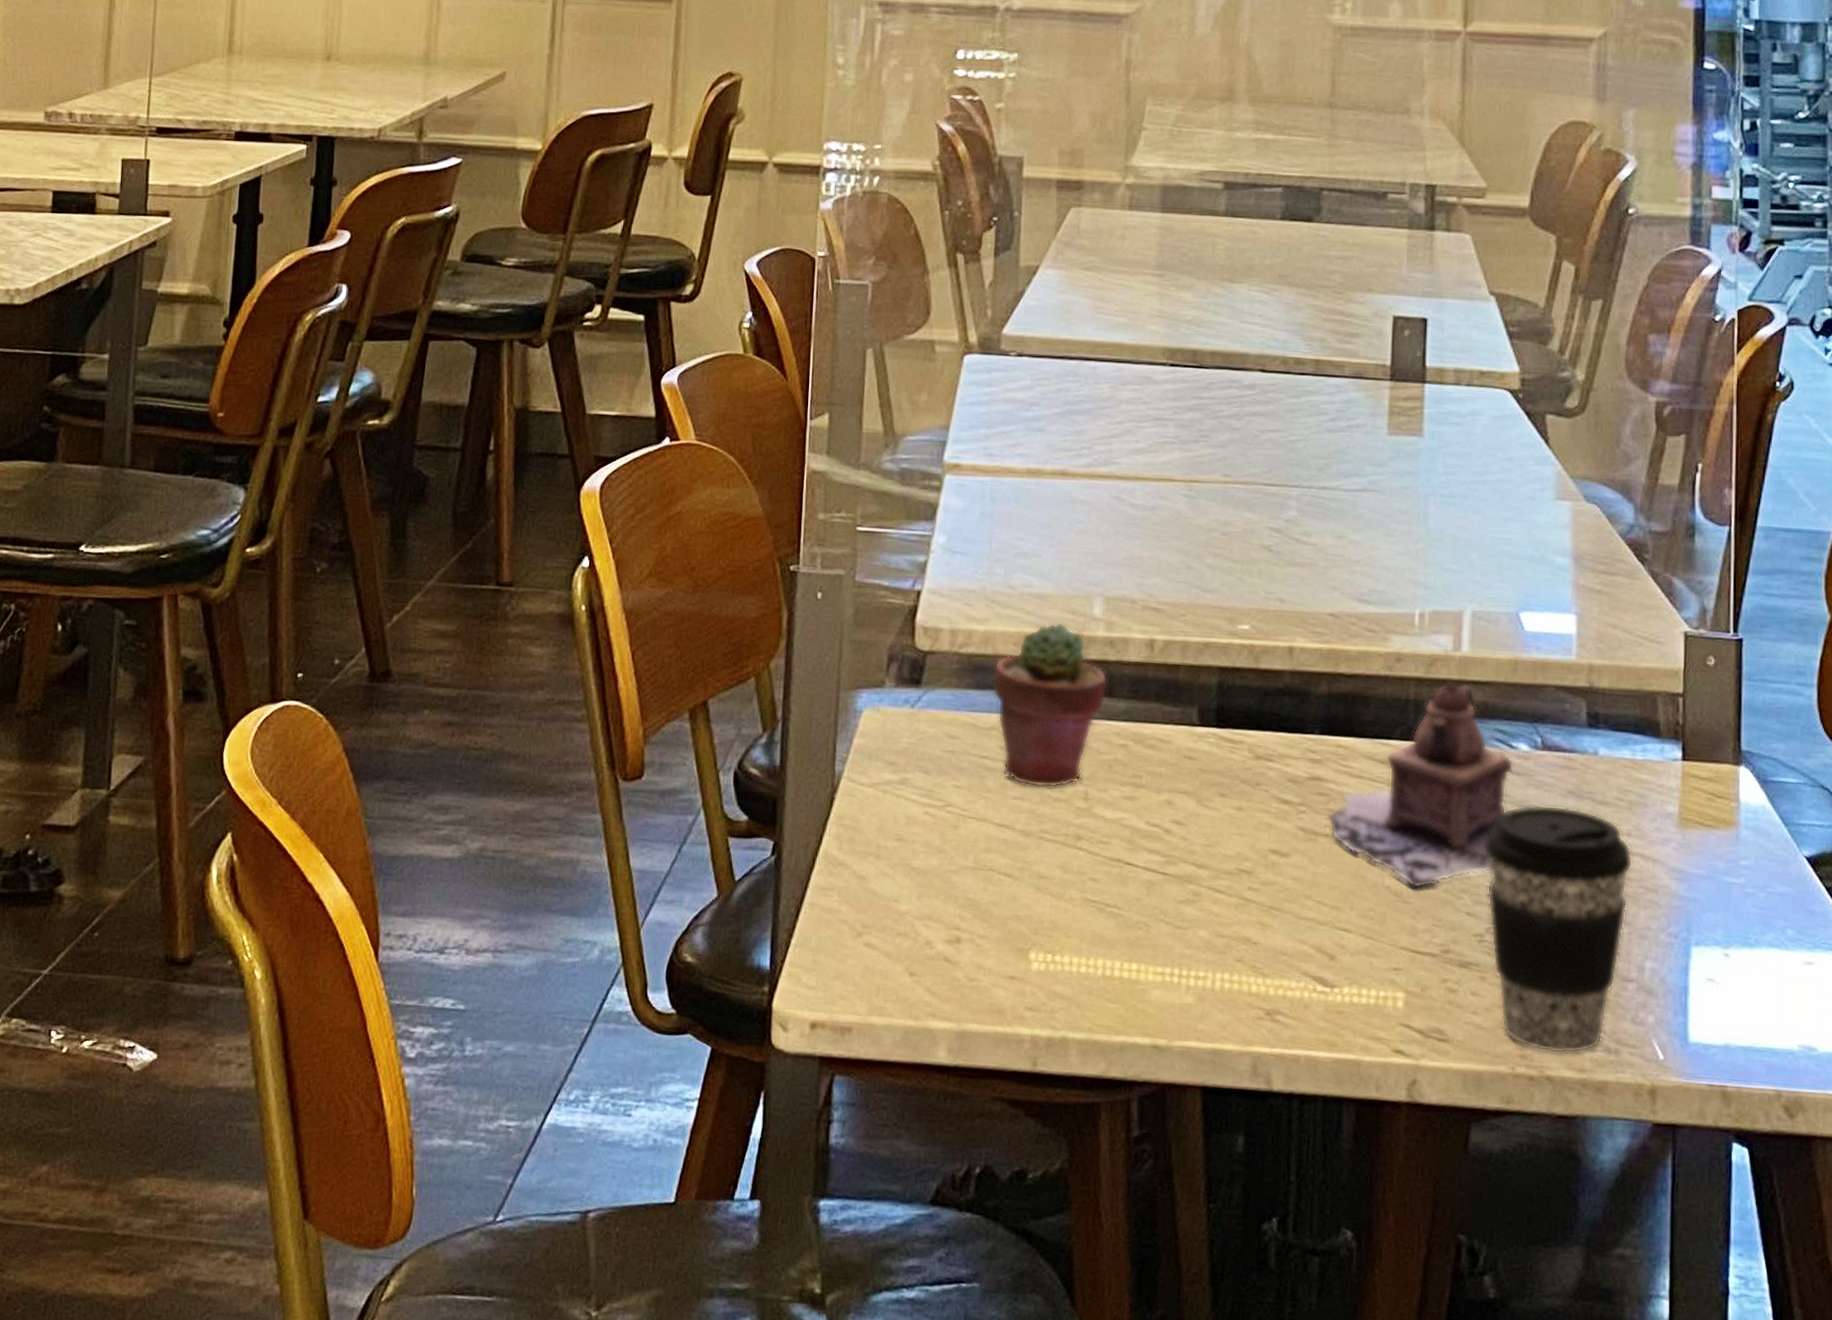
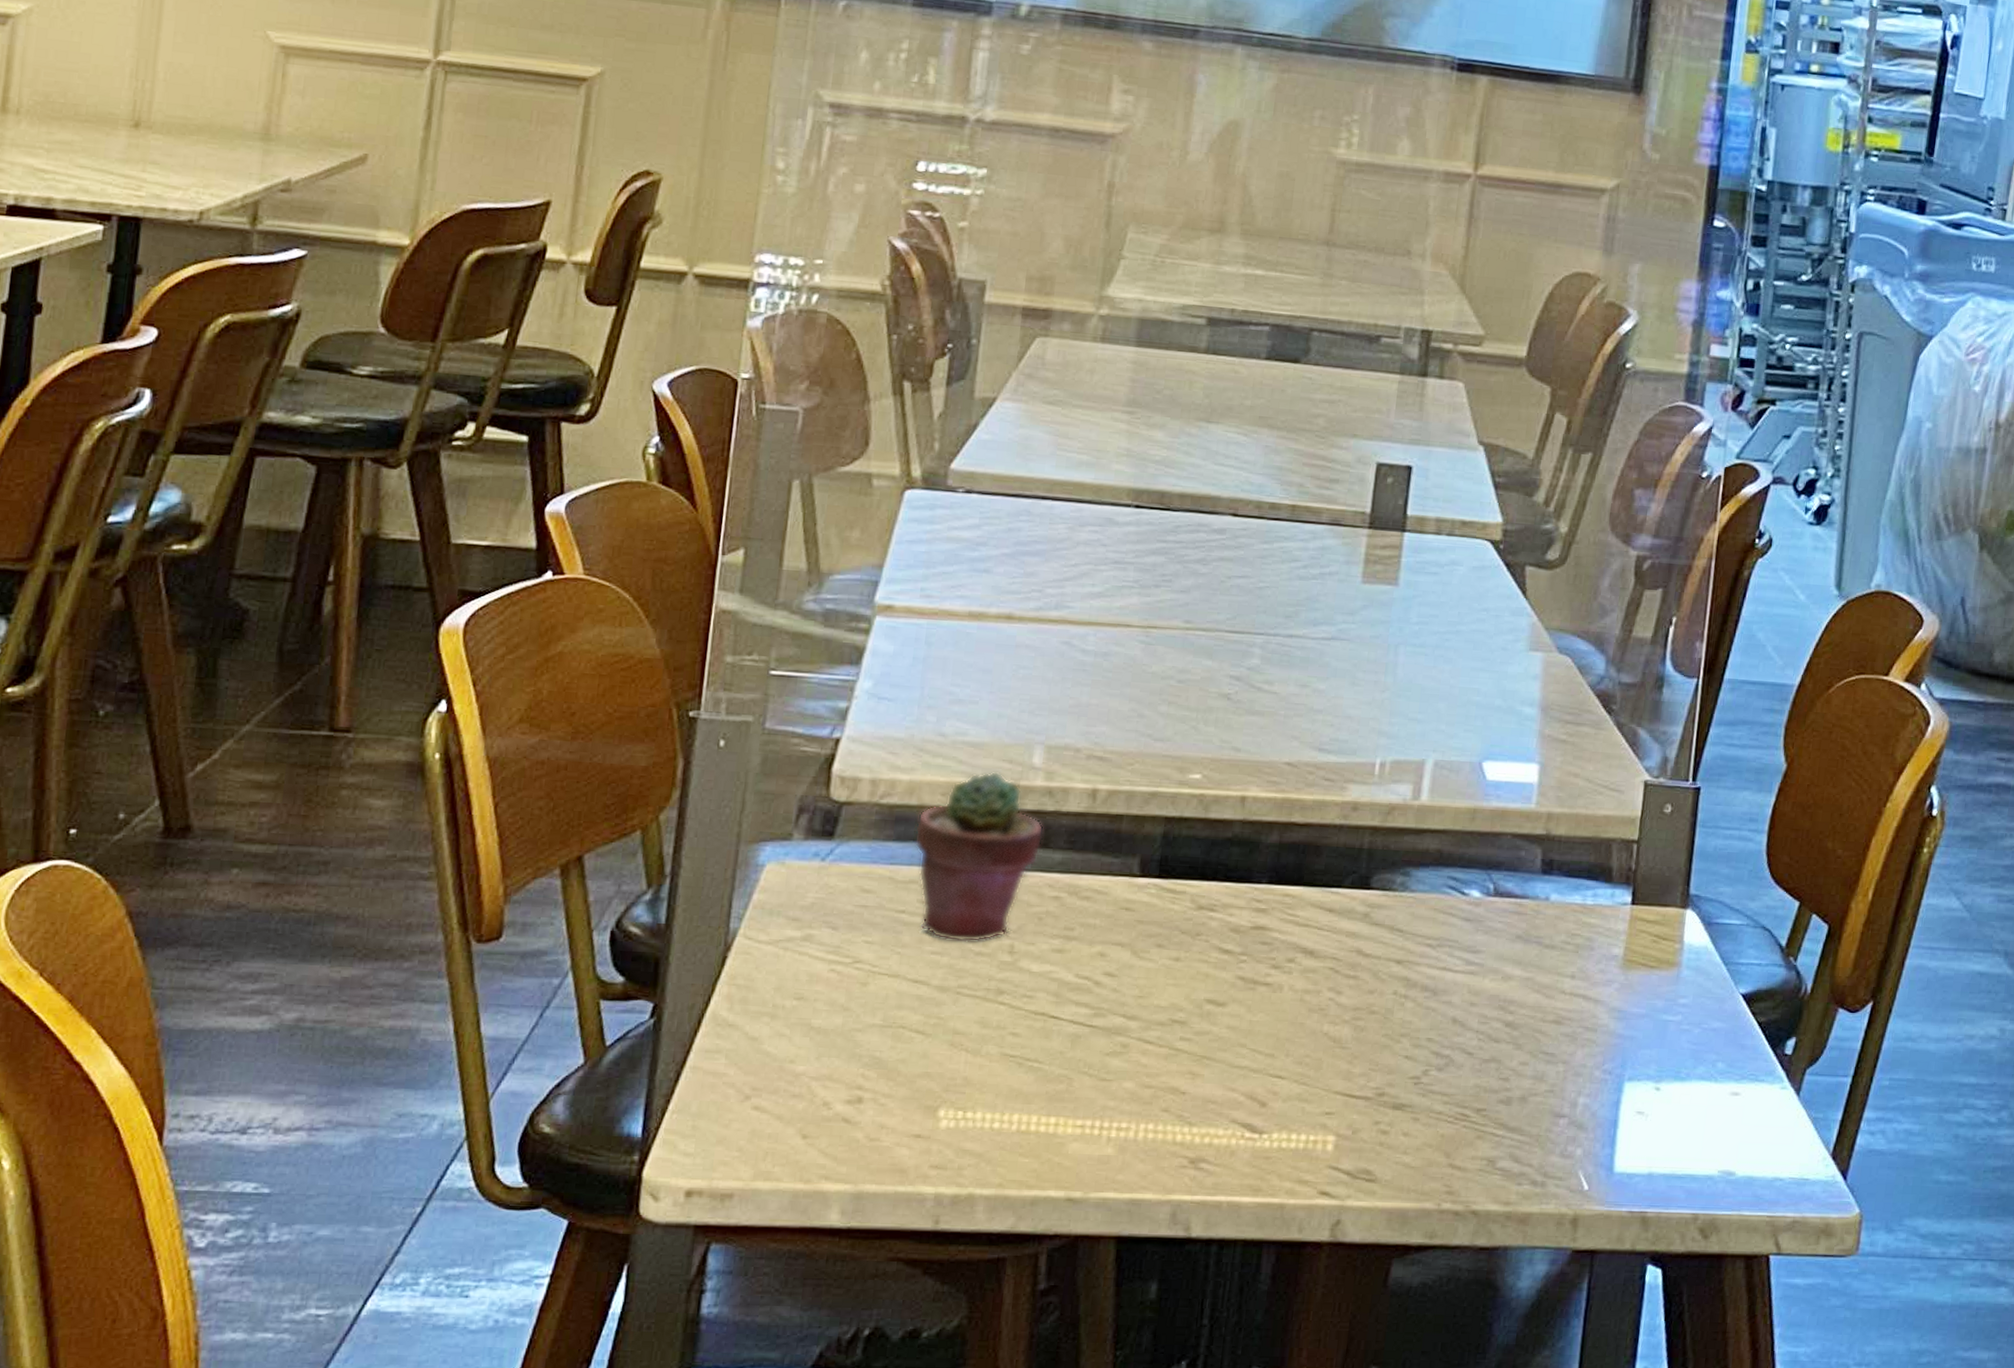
teapot: present [1327,681,1514,889] -> none [1268,830,1465,1034]
coffee cup: present [1484,804,1633,1054] -> none [1426,949,1575,1189]

